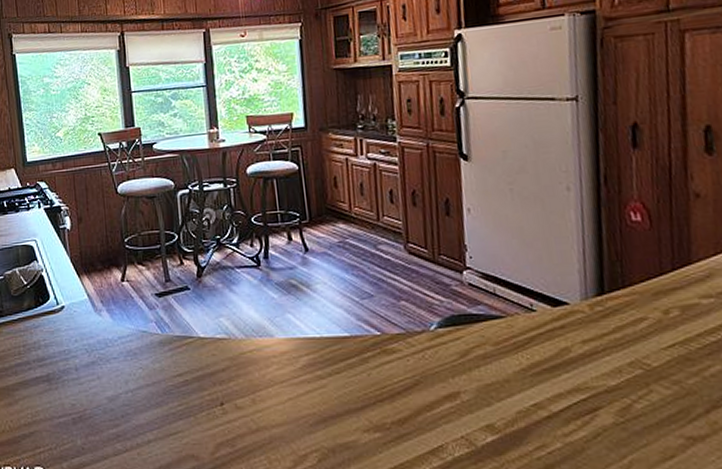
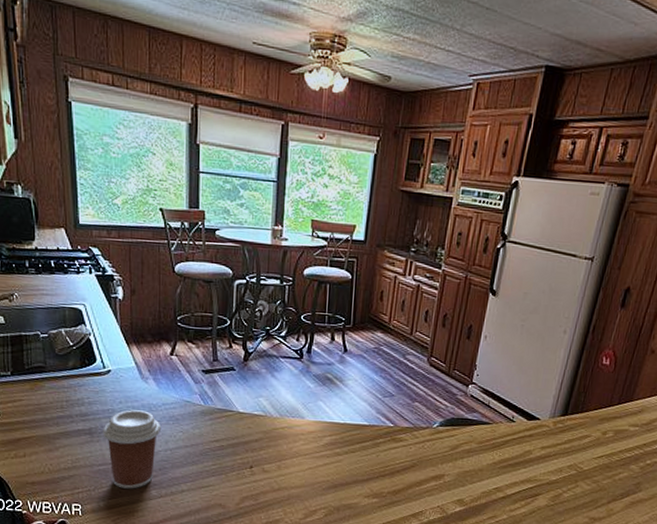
coffee cup: none [60,347,120,444] -> present [103,410,162,489]

